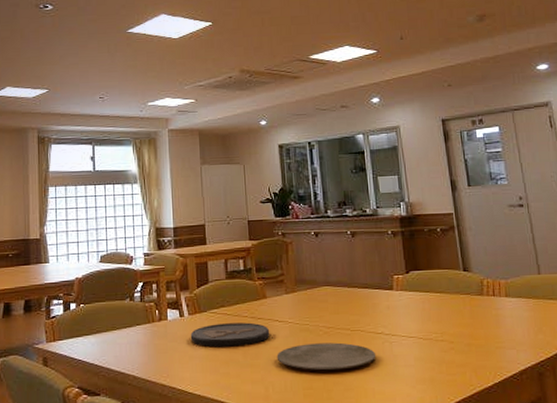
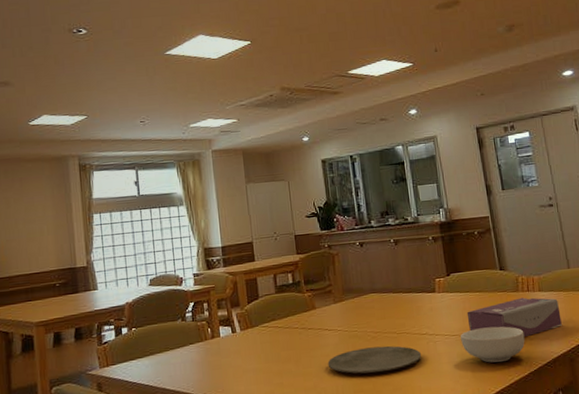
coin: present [190,322,270,348] -> none [243,333,321,360]
cereal bowl: none [419,331,489,371] -> present [460,326,525,363]
tissue box: none [426,302,530,345] -> present [466,297,562,338]

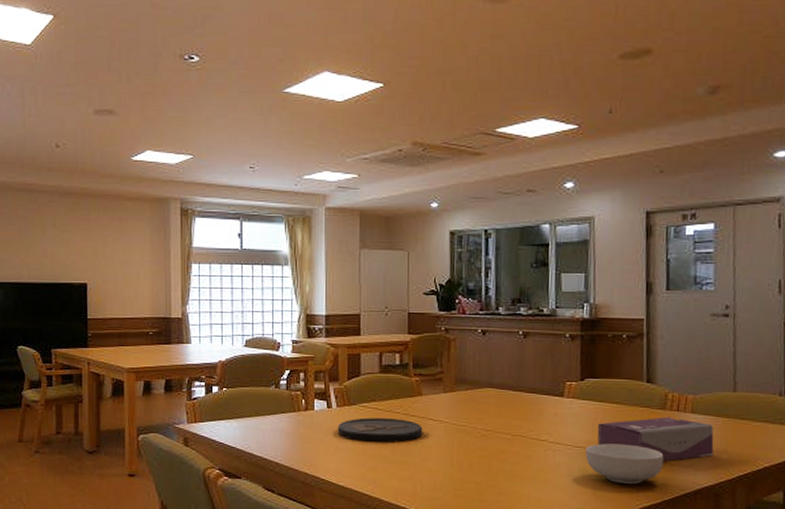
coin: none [243,333,321,360] -> present [337,418,423,443]
plate: present [327,345,421,374] -> none [428,445,535,473]

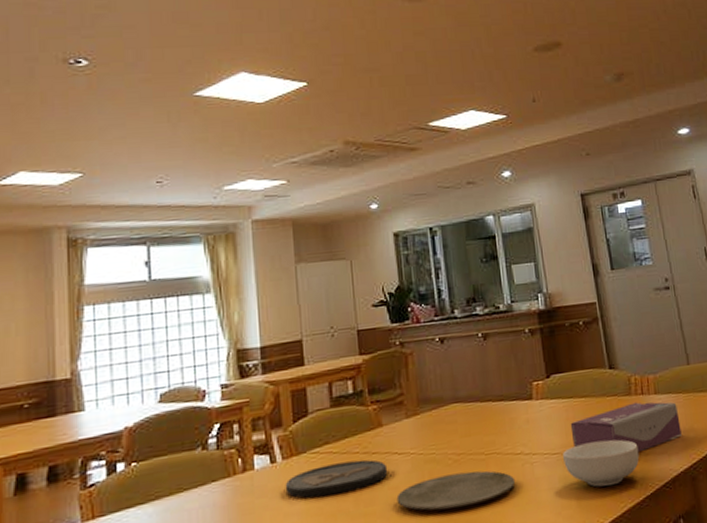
plate: none [428,445,535,473] -> present [396,470,515,511]

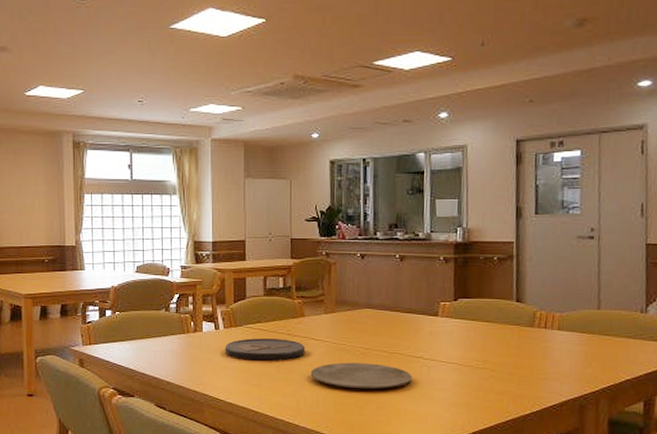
cereal bowl: present [563,439,640,487] -> none [459,359,532,398]
tissue box: present [570,402,682,453] -> none [469,334,579,376]

